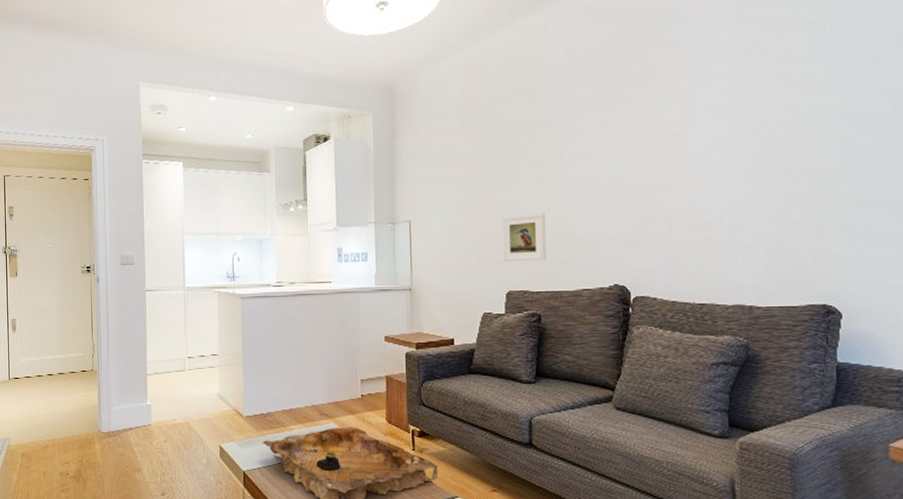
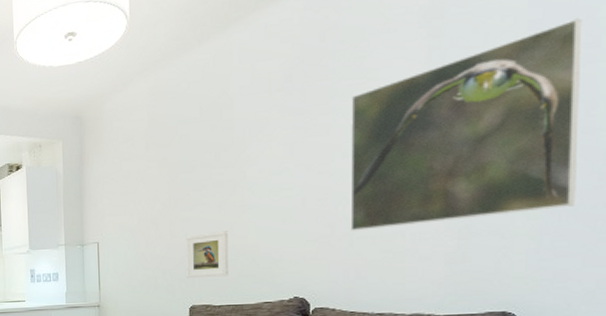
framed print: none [666,13,889,217] -> present [350,18,583,231]

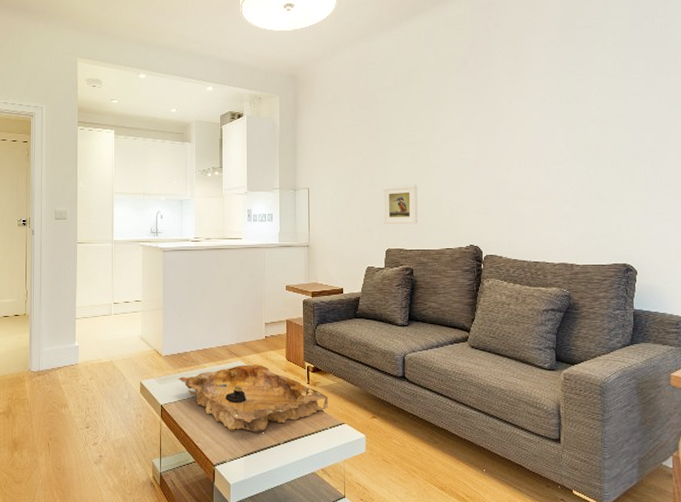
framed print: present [350,18,583,231] -> none [510,41,669,191]

